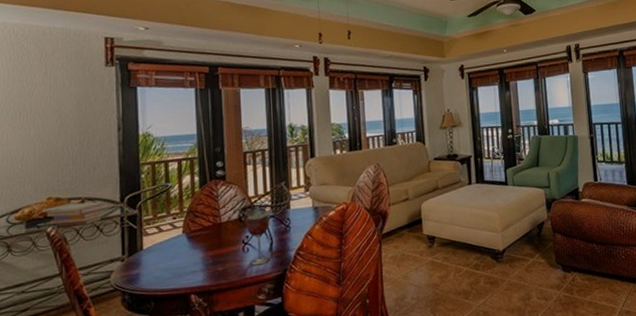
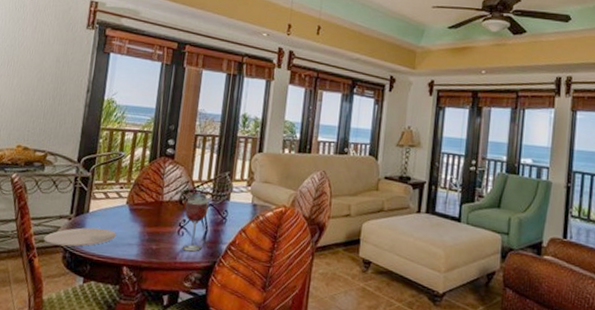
books: present [41,201,103,228] -> none [10,154,63,178]
plate: none [97,262,178,291] -> present [44,227,117,247]

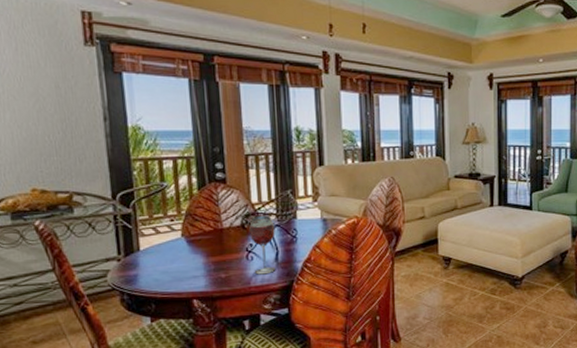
plate: present [44,227,117,247] -> none [93,265,179,290]

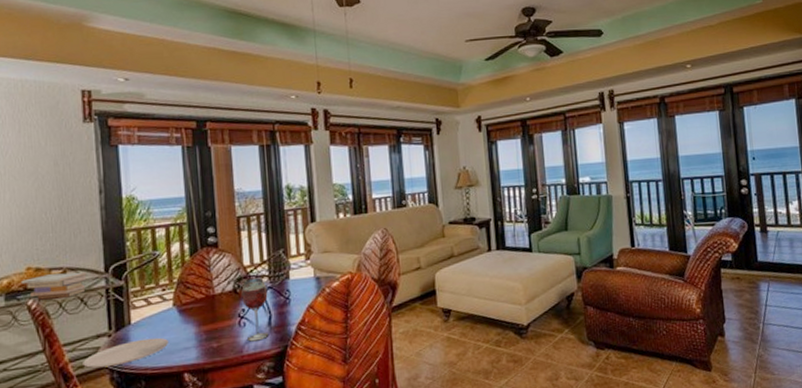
books: none [26,197,94,221] -> present [20,271,87,300]
plate: none [93,265,179,290] -> present [83,337,170,369]

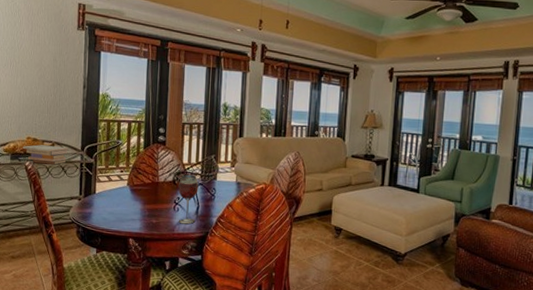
plate: present [83,337,170,369] -> none [59,206,122,223]

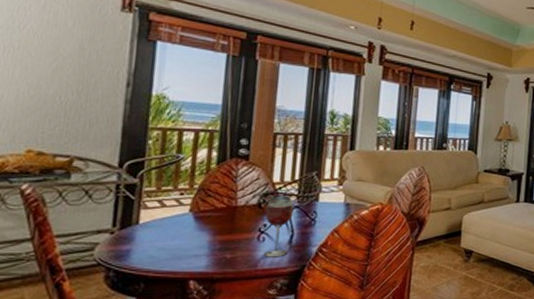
books: present [22,145,68,165] -> none [16,160,97,188]

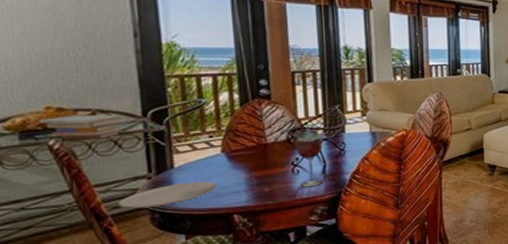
books: none [16,160,97,188] -> present [38,114,121,141]
plate: none [75,240,179,265] -> present [118,181,218,209]

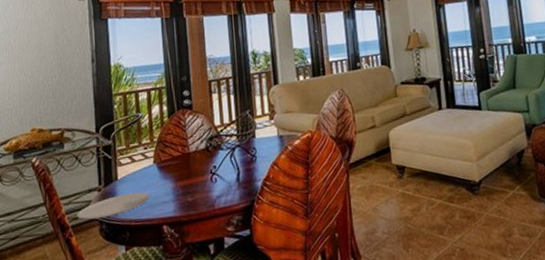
books: present [38,114,121,141] -> none [26,132,81,158]
wineglass: present [295,129,323,188] -> none [213,136,238,197]

